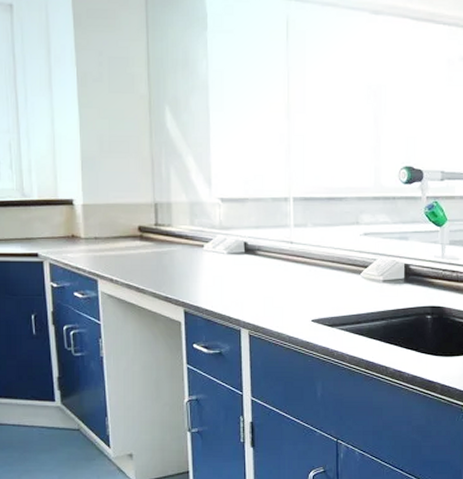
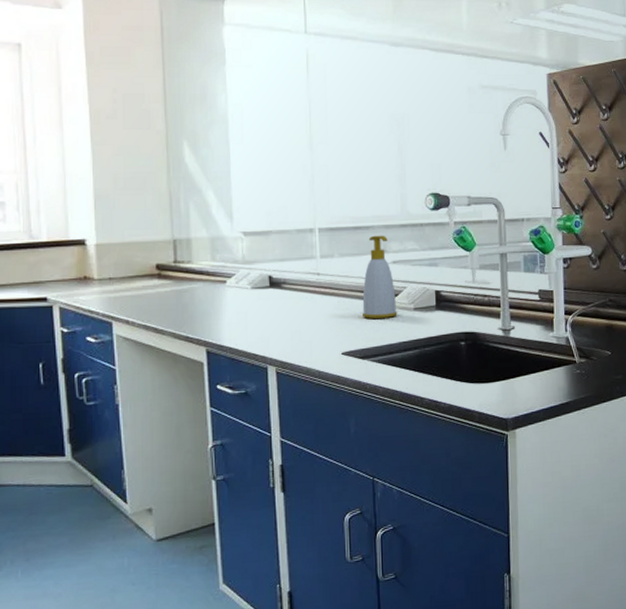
soap bottle: none [333,206,367,289] -> present [362,235,398,320]

